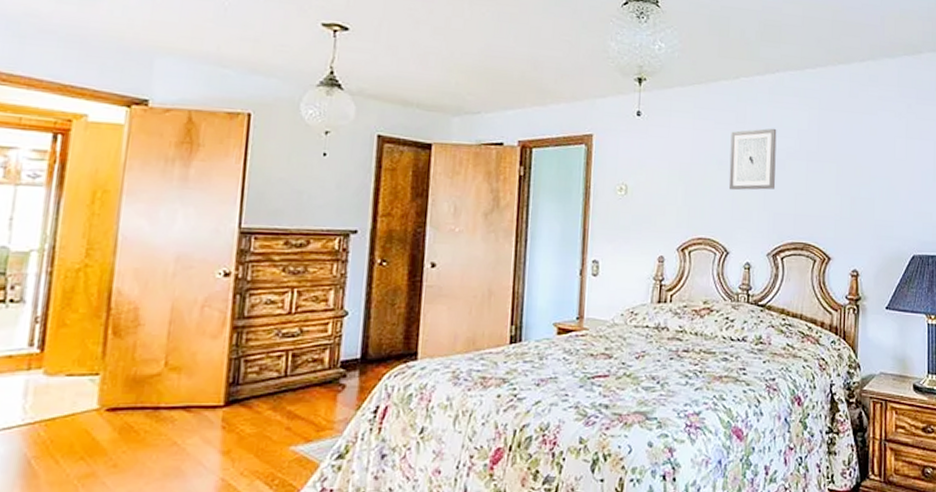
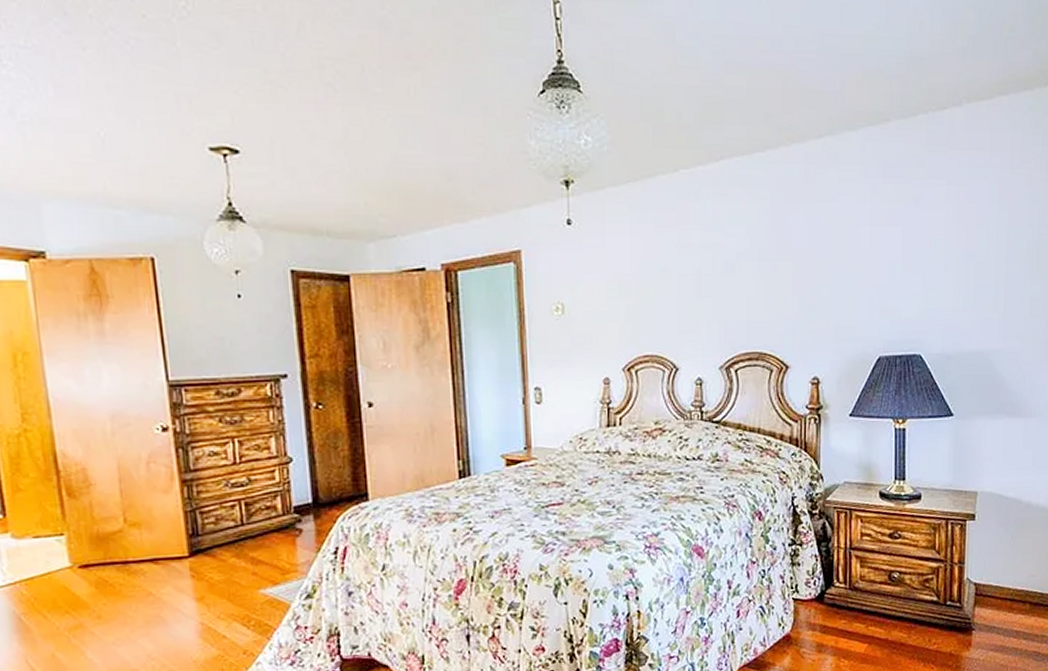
wall art: present [728,128,777,191] -> none [673,226,726,301]

